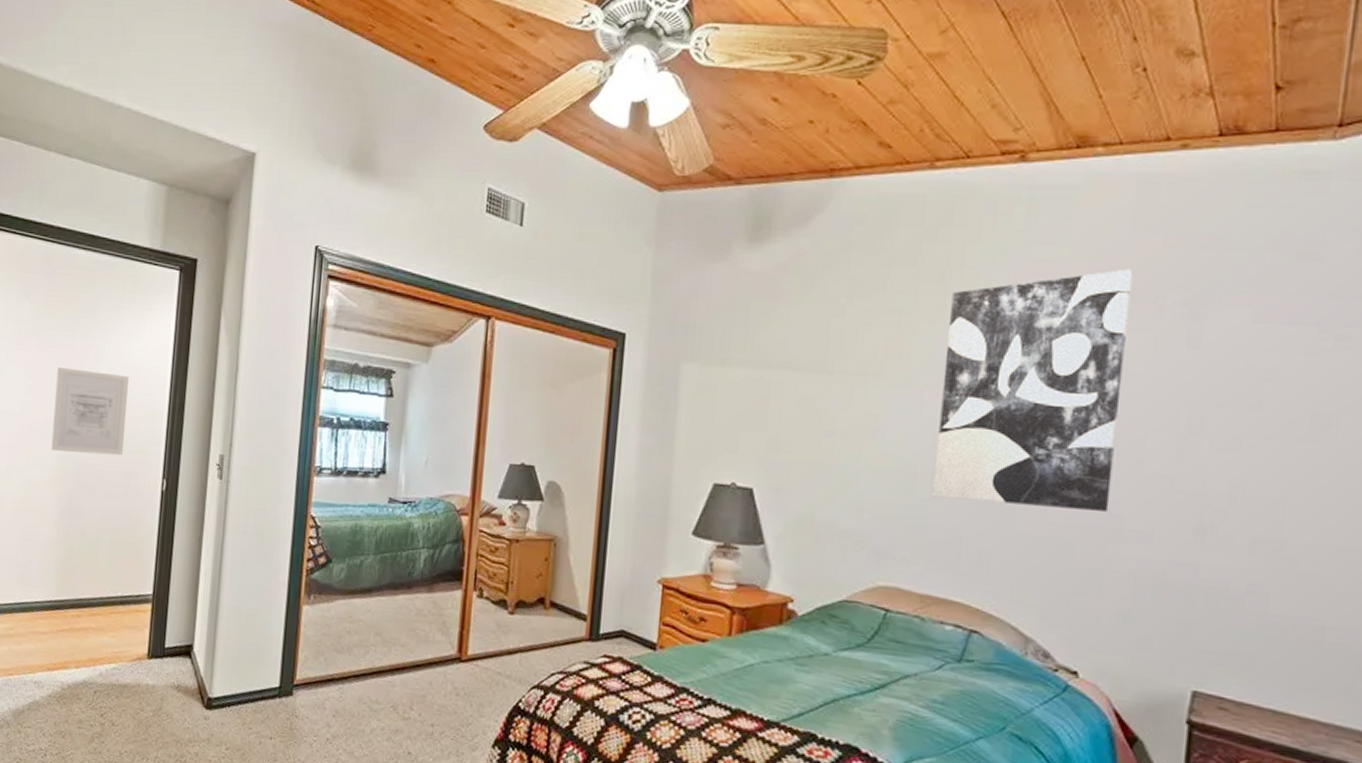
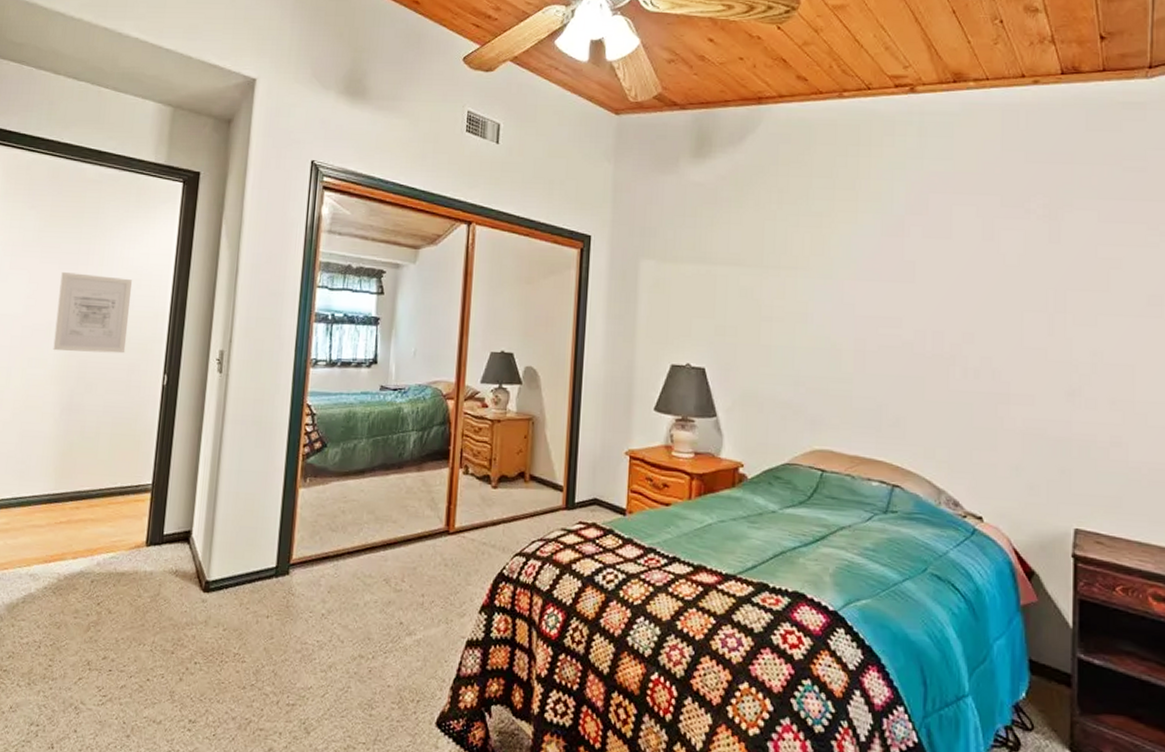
wall art: present [932,268,1133,511] -> none [855,179,1004,379]

